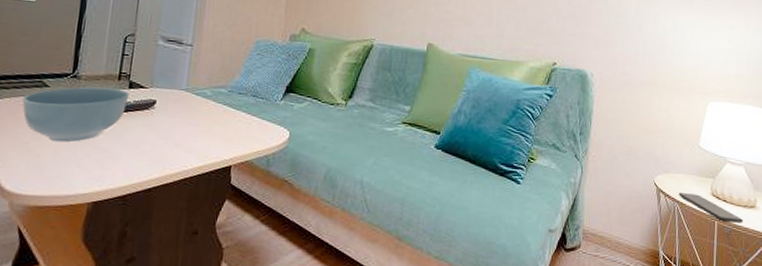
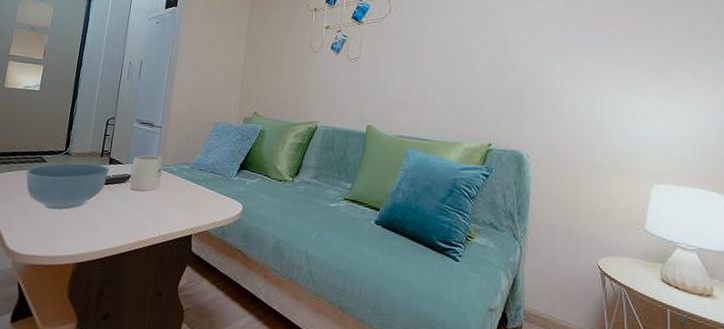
mug: none [155,77,195,119] -> present [129,154,163,192]
smartphone: present [678,192,744,223] -> none [624,276,700,313]

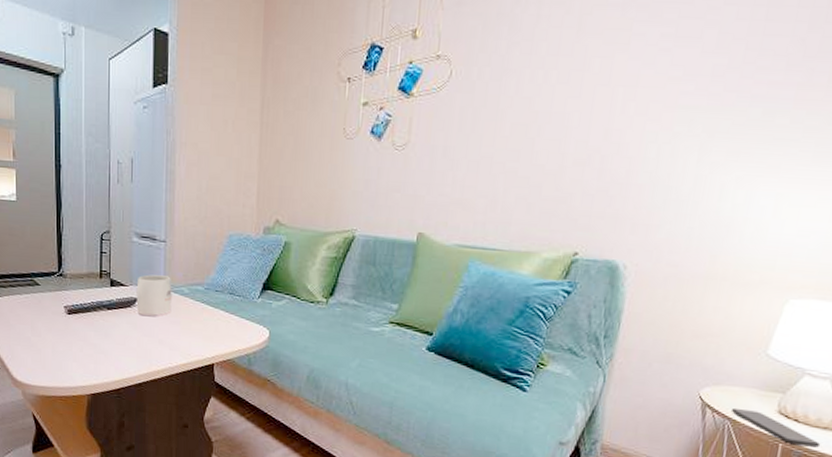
bowl: present [26,162,110,210] -> none [19,285,112,338]
smartphone: none [624,276,700,313] -> present [730,407,821,448]

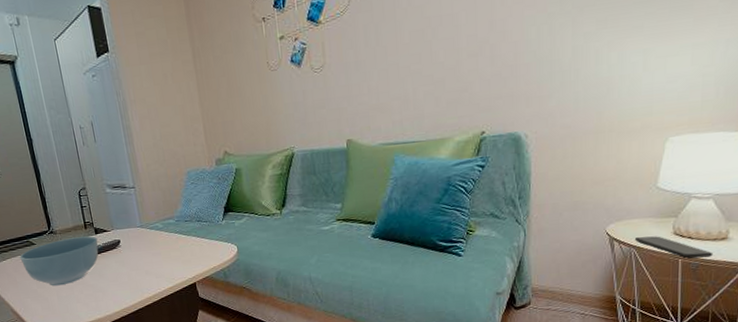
bowl: none [19,285,112,338] -> present [19,236,99,286]
mug: present [136,274,172,317] -> none [117,216,151,254]

